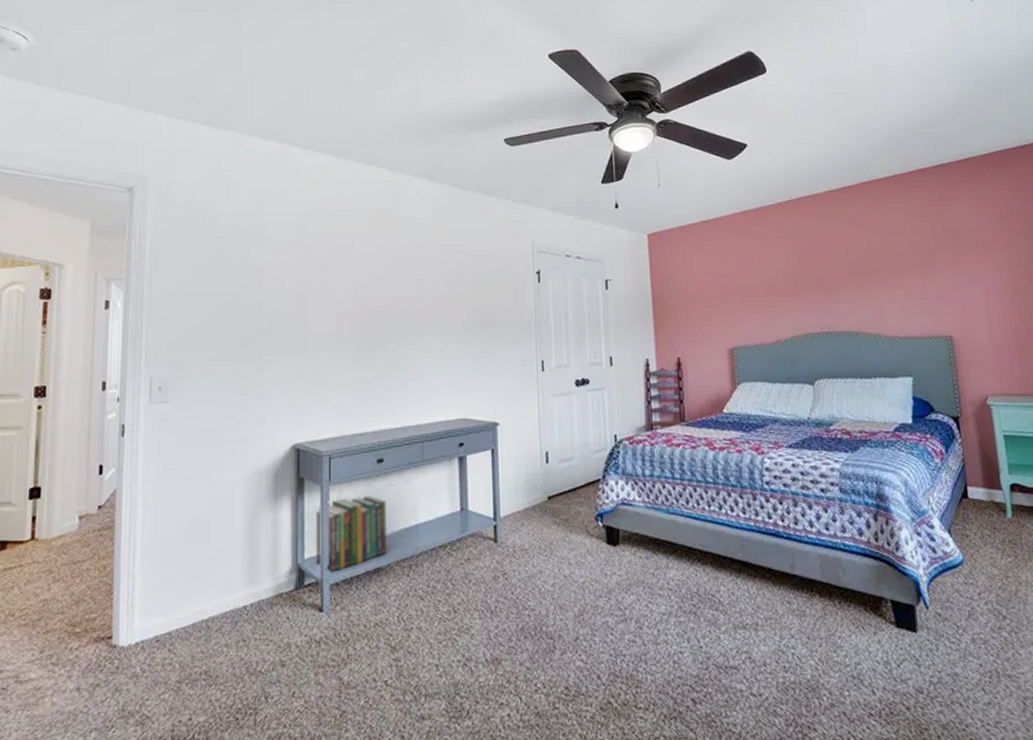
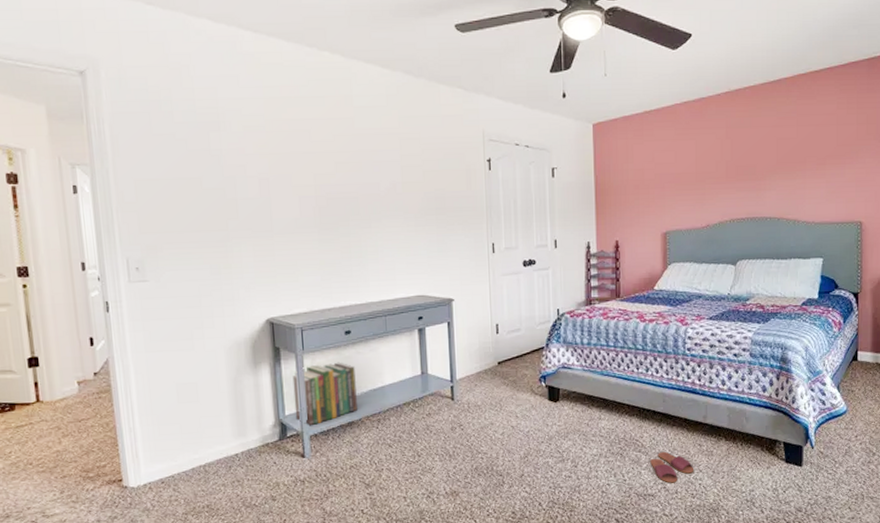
slippers: none [730,610,785,652] -> present [650,451,694,483]

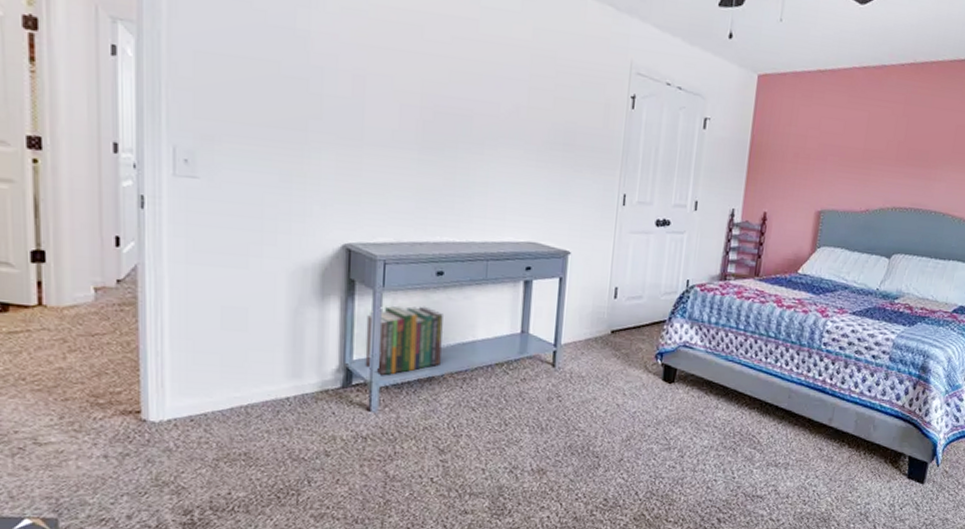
slippers: present [650,451,694,483] -> none [764,451,811,487]

